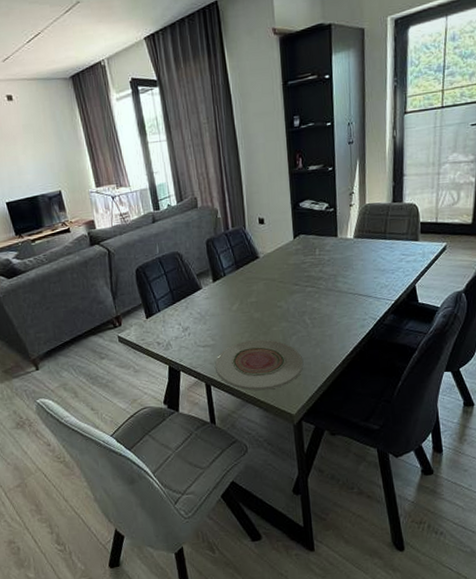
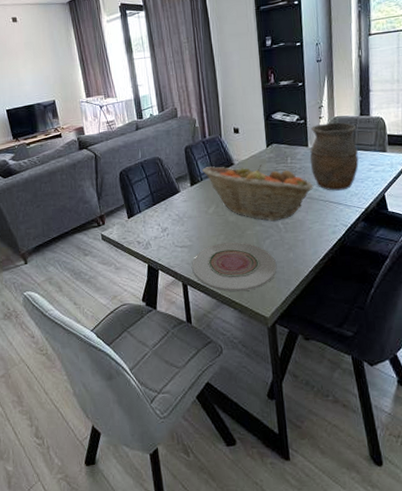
fruit basket: none [225,257,342,317] -> present [202,164,313,221]
vase: none [339,210,390,283] -> present [309,122,359,191]

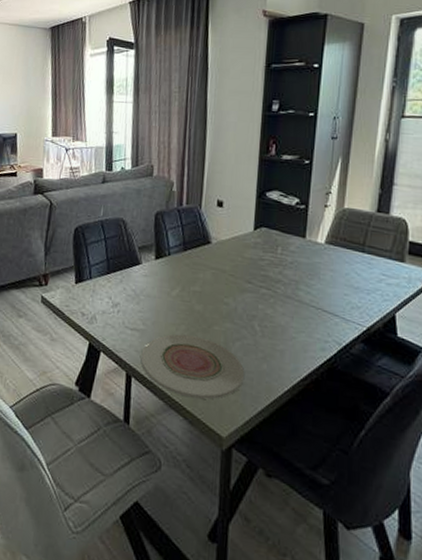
fruit basket: present [202,164,313,221] -> none [172,240,305,321]
vase: present [309,122,359,191] -> none [305,213,371,300]

